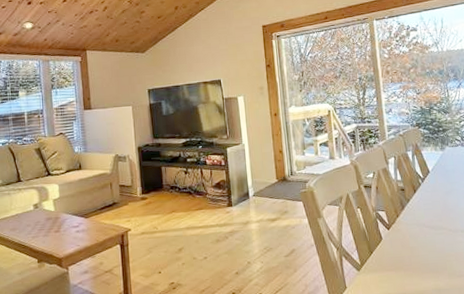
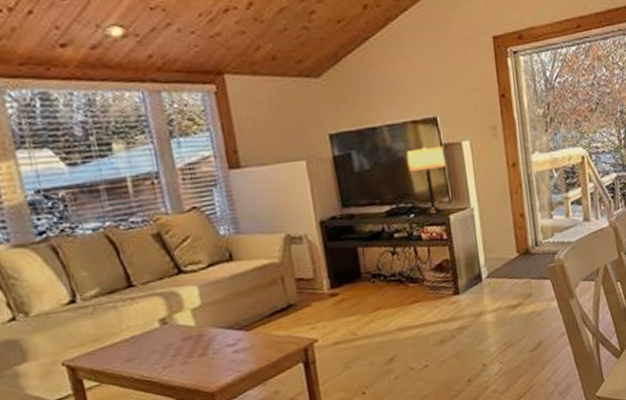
table lamp: none [198,99,226,148] -> present [406,146,446,216]

